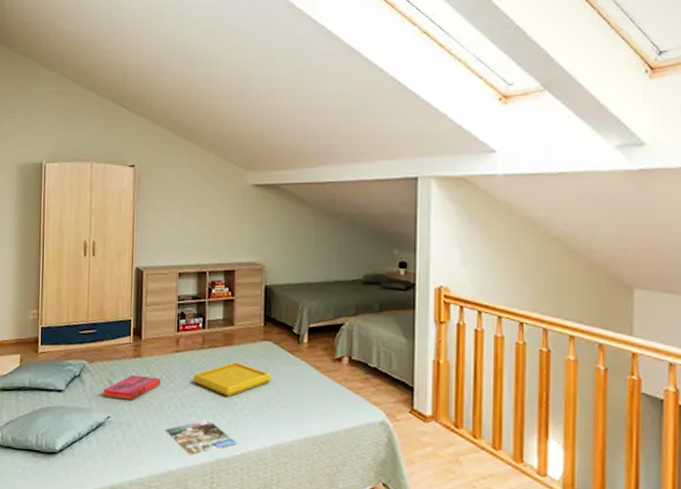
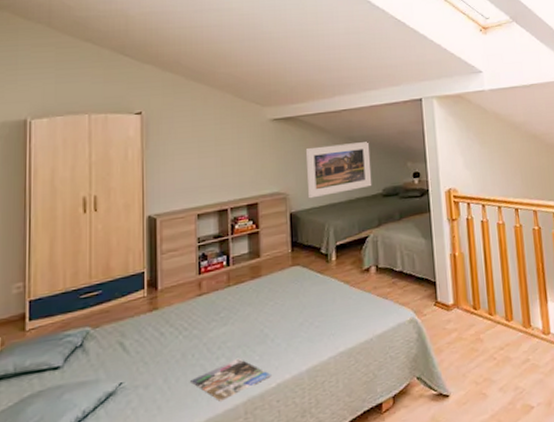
hardback book: present [103,374,160,400] -> none [112,327,182,362]
serving tray: present [193,362,271,397] -> none [219,292,303,330]
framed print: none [284,219,353,274] -> present [305,141,372,199]

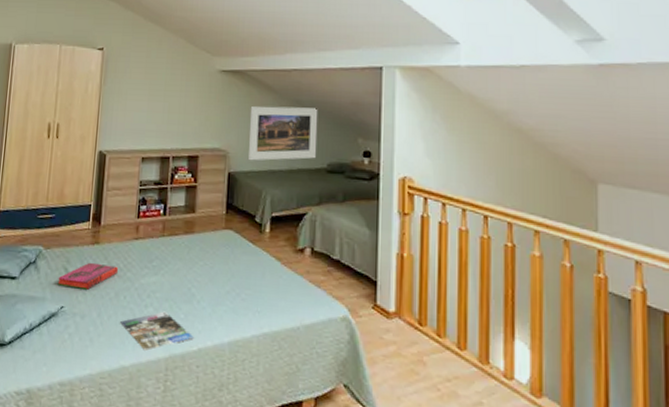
hardback book: none [112,327,182,362] -> present [57,262,118,290]

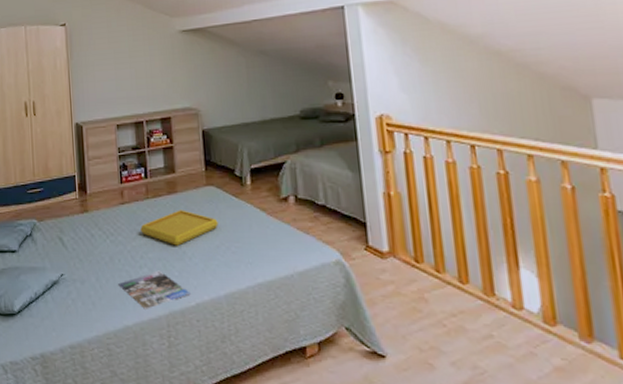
hardback book: present [57,262,118,290] -> none [54,230,109,256]
serving tray: none [151,251,232,288] -> present [140,210,218,246]
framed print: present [249,106,318,161] -> none [215,56,288,116]

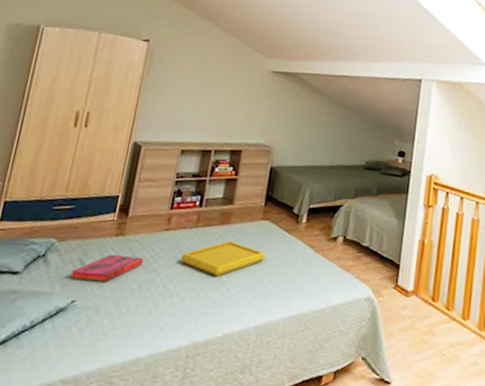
hardback book: none [54,230,109,256] -> present [70,254,144,282]
magazine: present [118,270,191,311] -> none [140,300,220,341]

